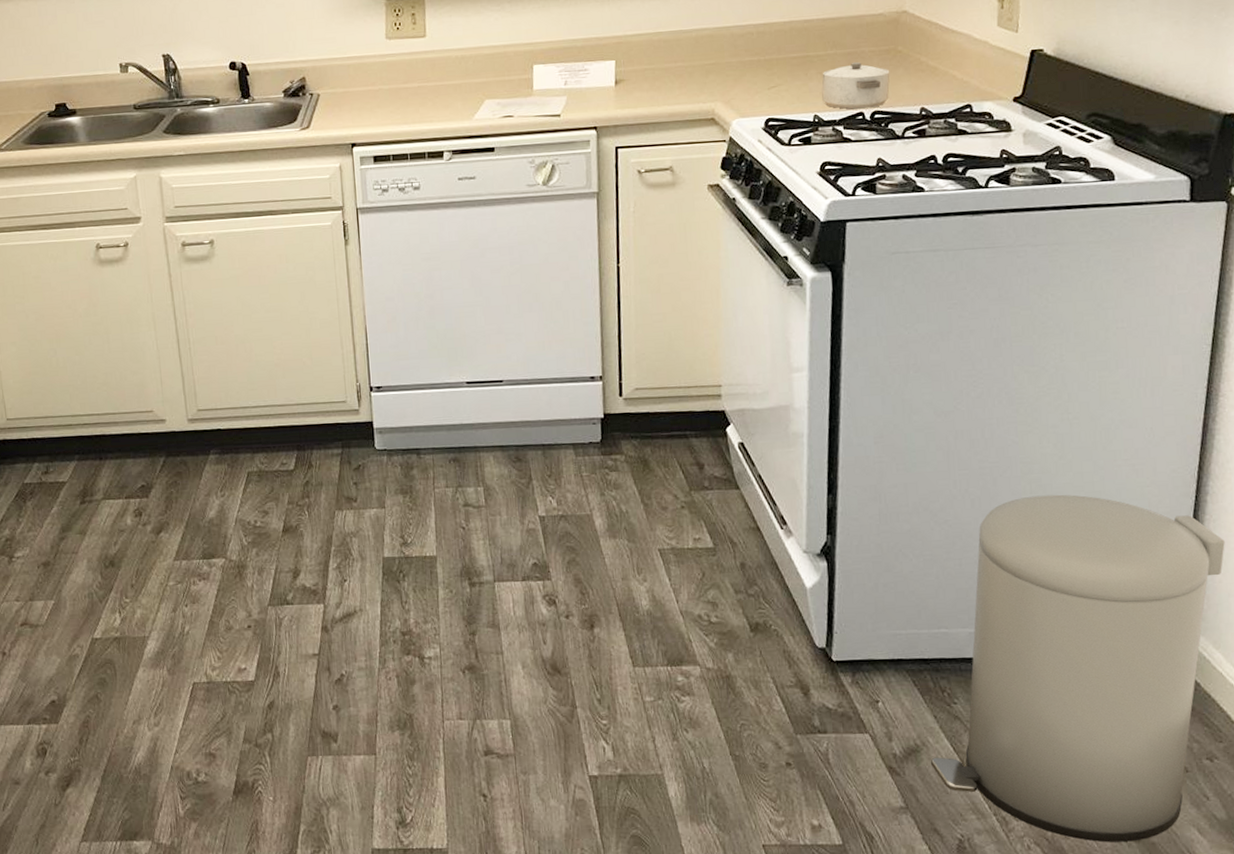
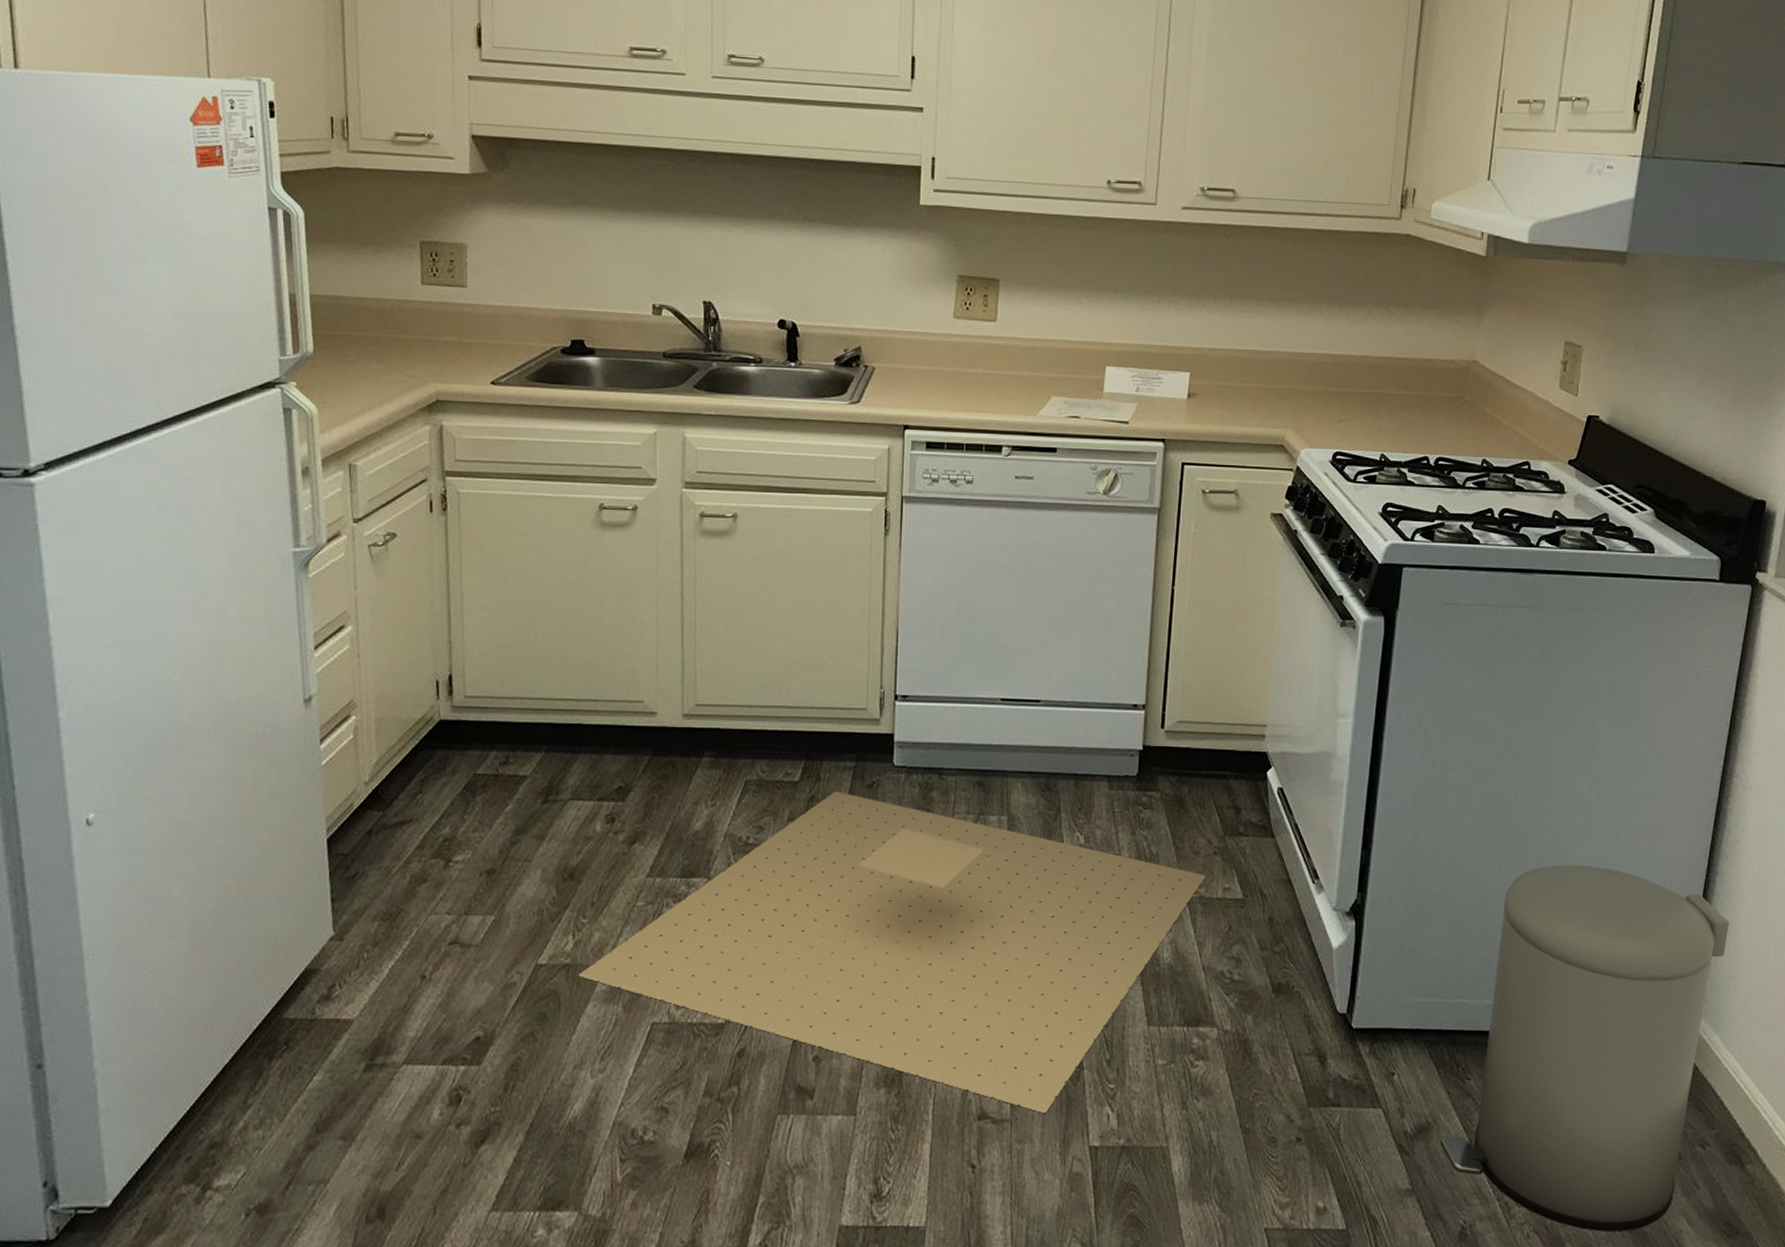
floor mat: none [127,476,676,748] -> present [578,791,1207,1113]
cooking pot: present [821,61,890,109] -> none [1390,405,1457,454]

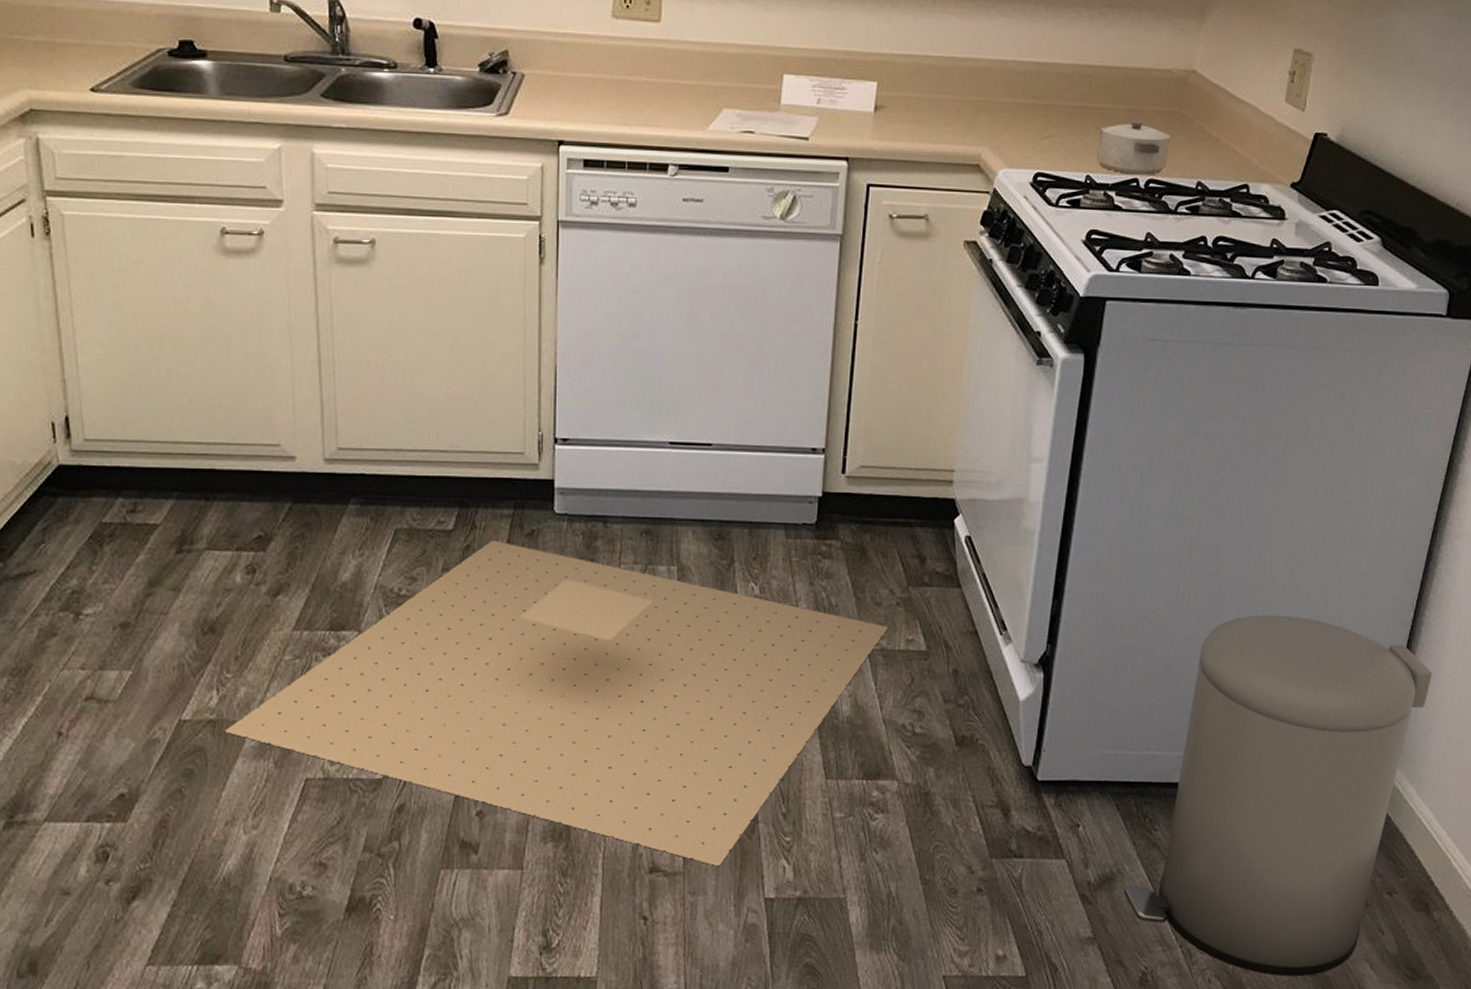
cooking pot: none [1390,405,1457,454] -> present [1097,120,1171,175]

